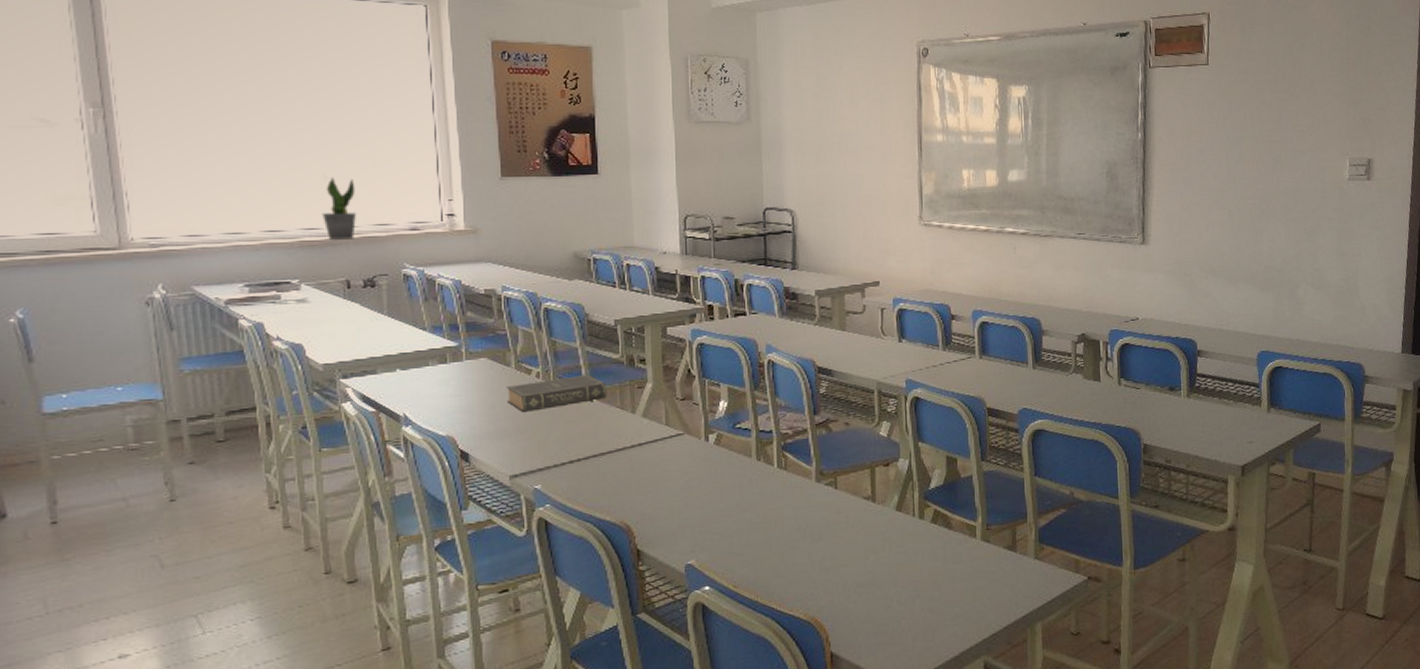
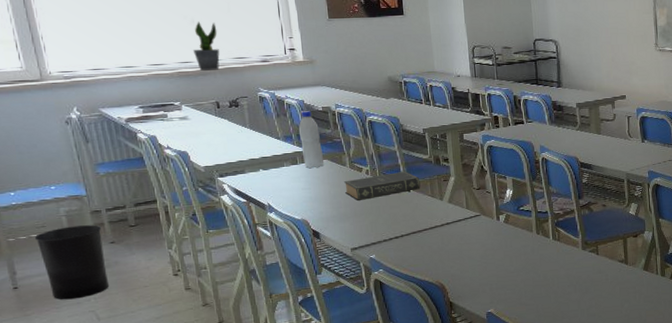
waste bin: none [87,439,182,540] -> present [34,225,110,300]
water bottle: none [451,294,483,369] -> present [298,111,325,169]

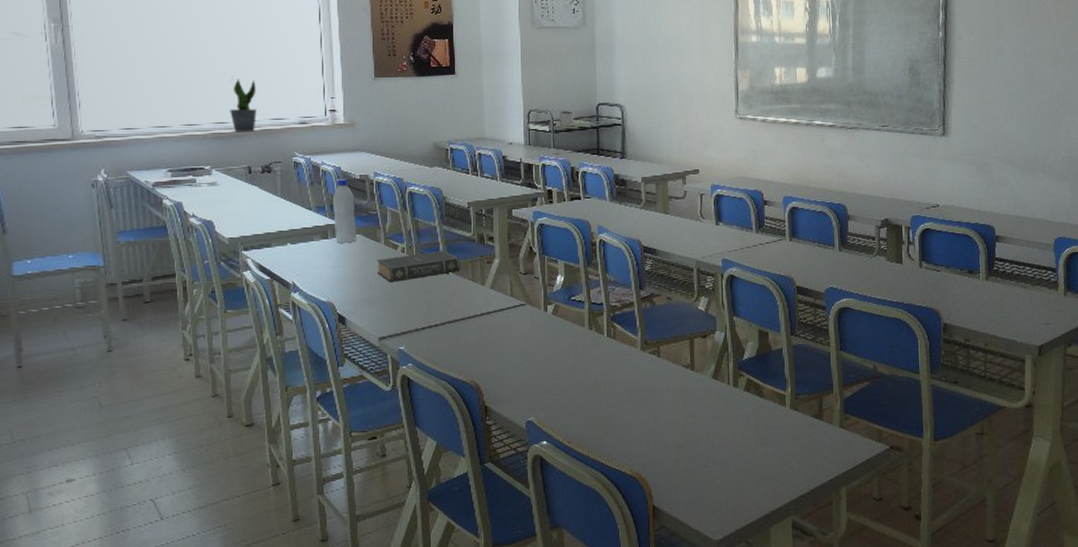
waste bin: present [34,225,110,300] -> none [45,299,117,383]

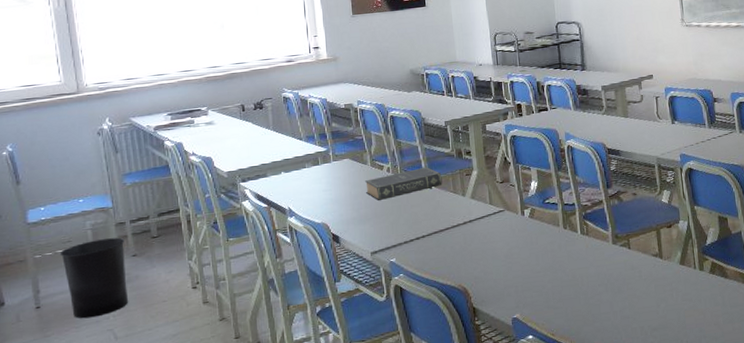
waste bin: none [45,299,117,383] -> present [60,237,129,319]
potted plant: present [230,79,256,132] -> none [222,25,247,74]
water bottle: present [332,179,357,244] -> none [320,109,346,169]

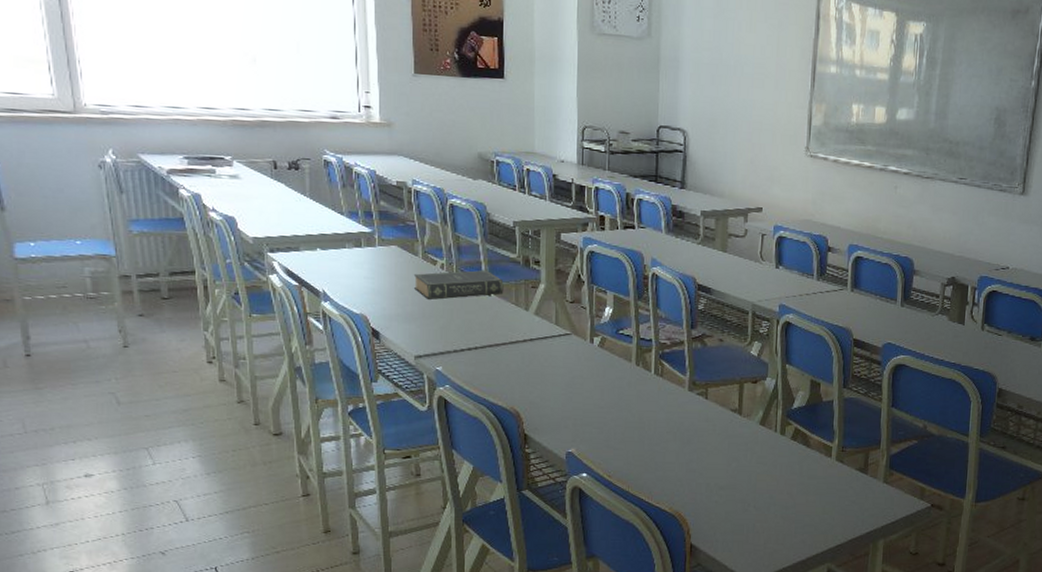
waste bin: present [60,237,129,319] -> none [53,290,134,377]

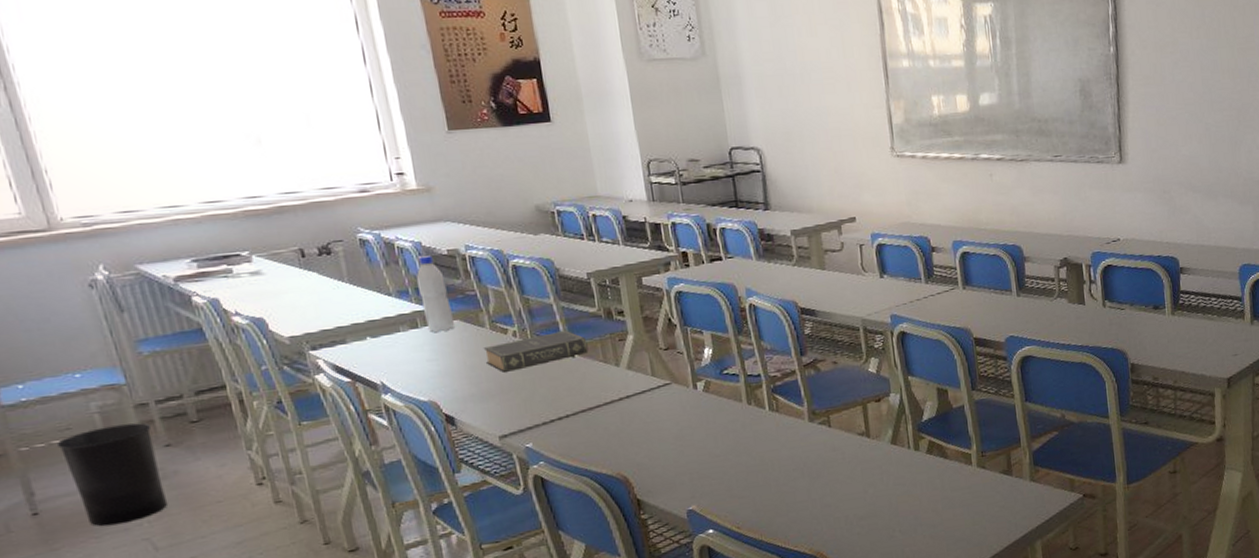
waste bin: none [53,290,134,377] -> present [56,422,168,526]
water bottle: none [366,184,393,255] -> present [416,255,455,333]

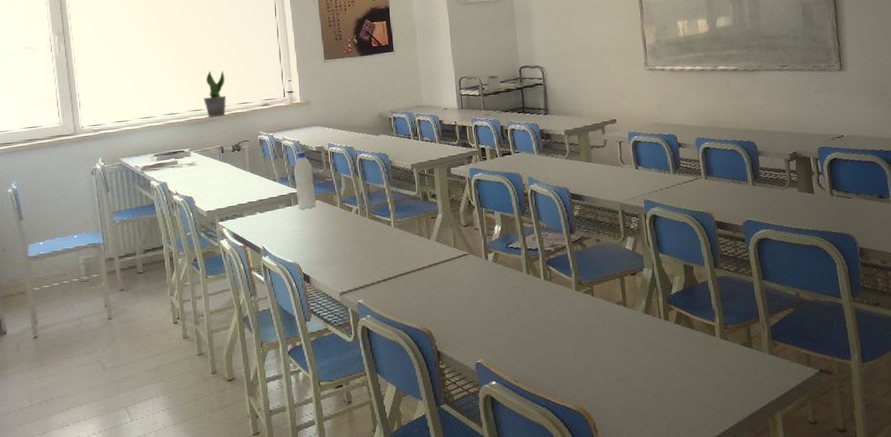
waste bin: present [56,422,168,526] -> none [56,272,116,349]
potted plant: none [262,141,301,208] -> present [204,71,226,117]
book: present [483,329,589,372] -> none [334,209,409,242]

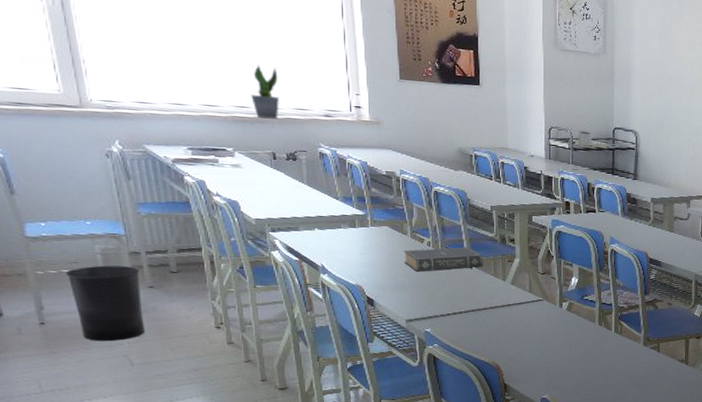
waste bin: none [56,272,116,349] -> present [65,265,146,342]
water bottle: present [293,151,317,210] -> none [359,173,385,234]
book: none [334,209,409,242] -> present [403,247,484,272]

